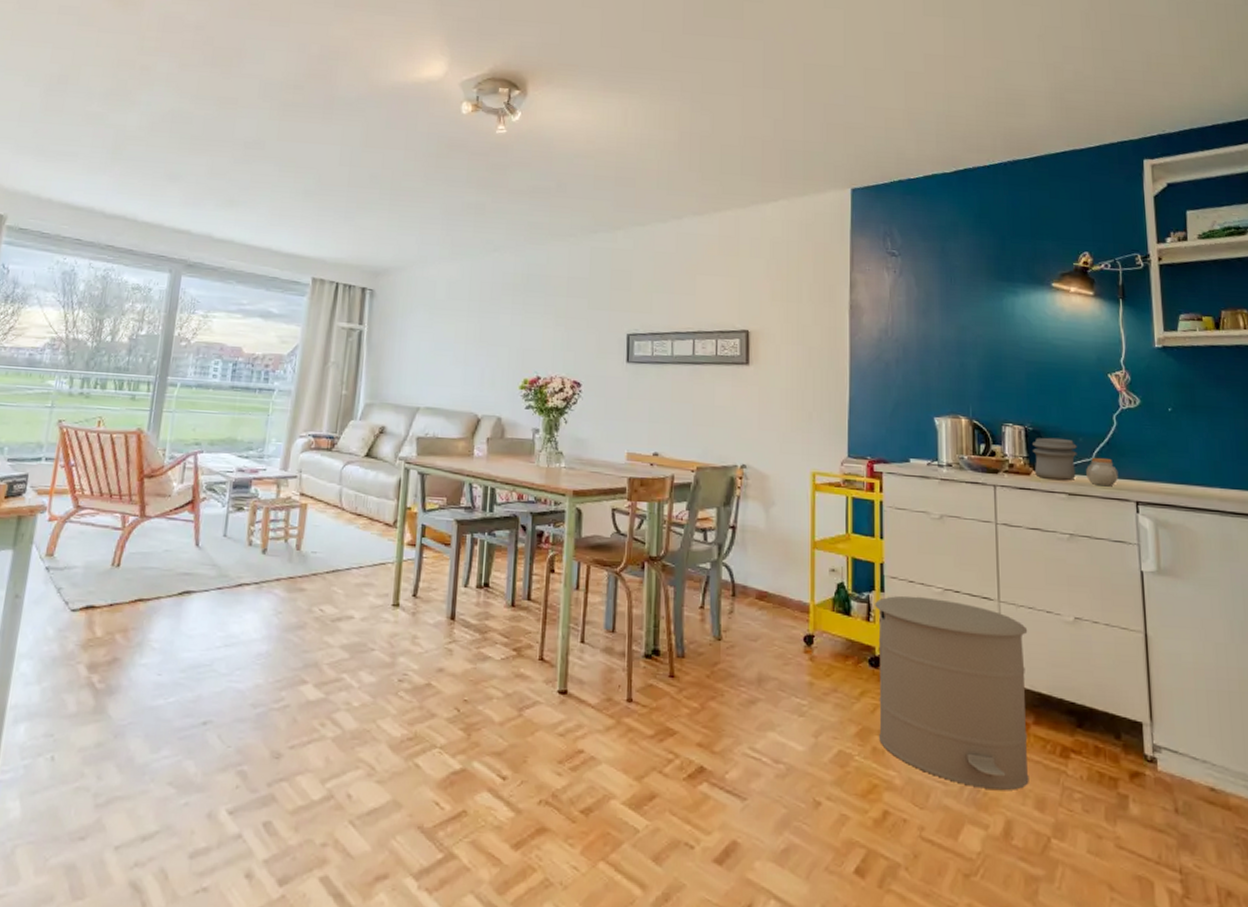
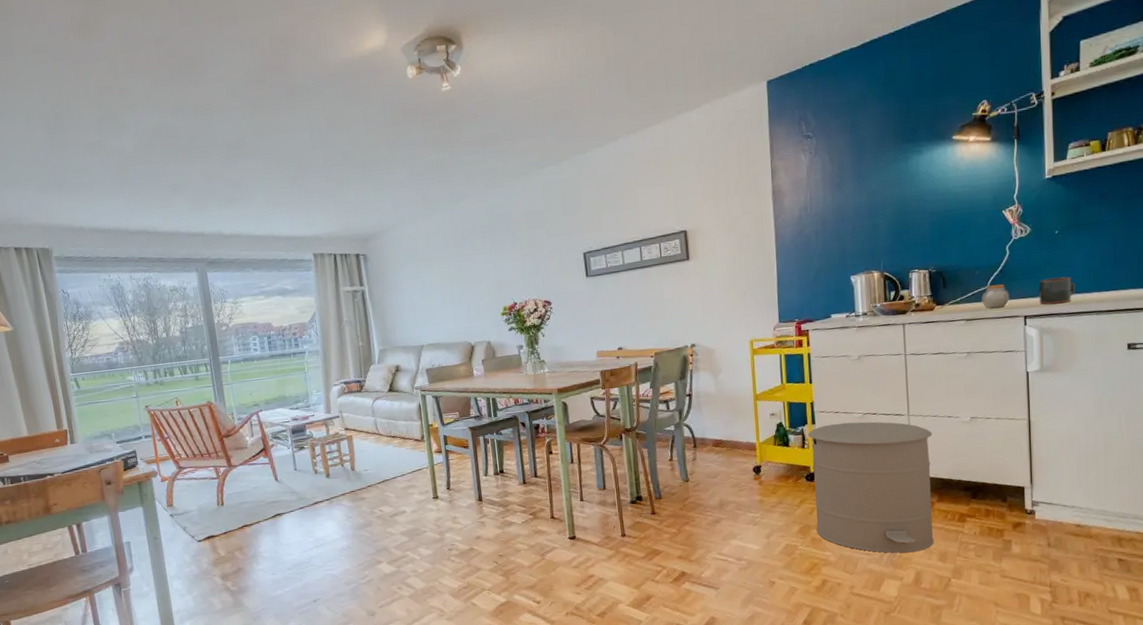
jar: present [1033,437,1077,481] -> none [936,274,974,312]
mug: none [1151,461,1195,494] -> present [1038,276,1076,305]

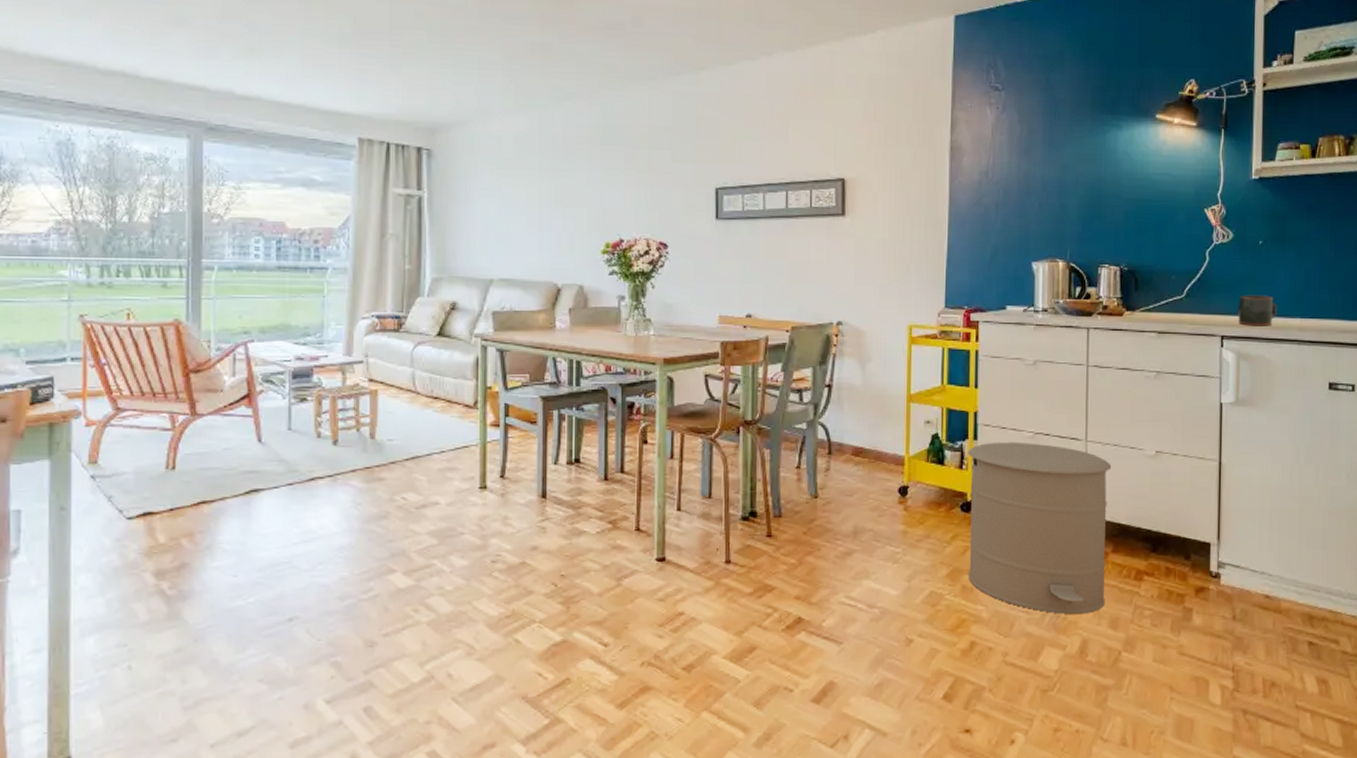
jar: present [981,284,1010,309] -> none [1175,294,1207,323]

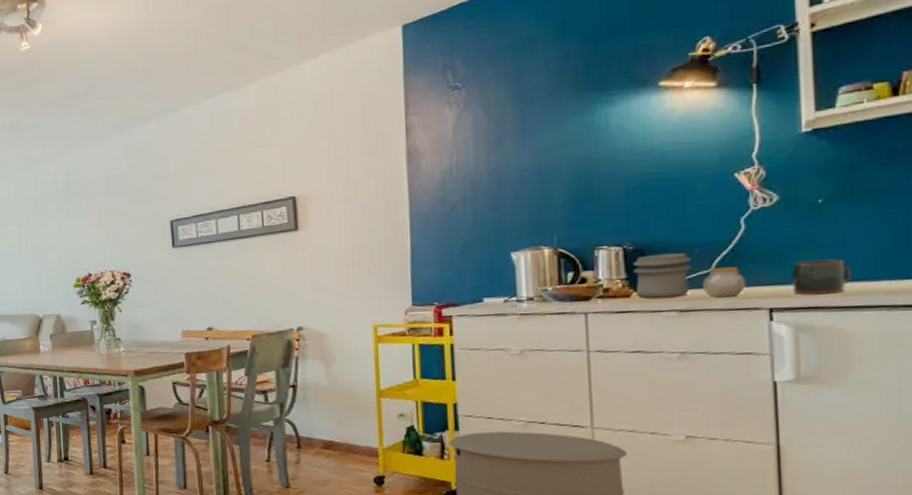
jar: none [1127,276,1169,320] -> present [633,252,692,300]
jar: none [1175,294,1207,323] -> present [701,266,746,298]

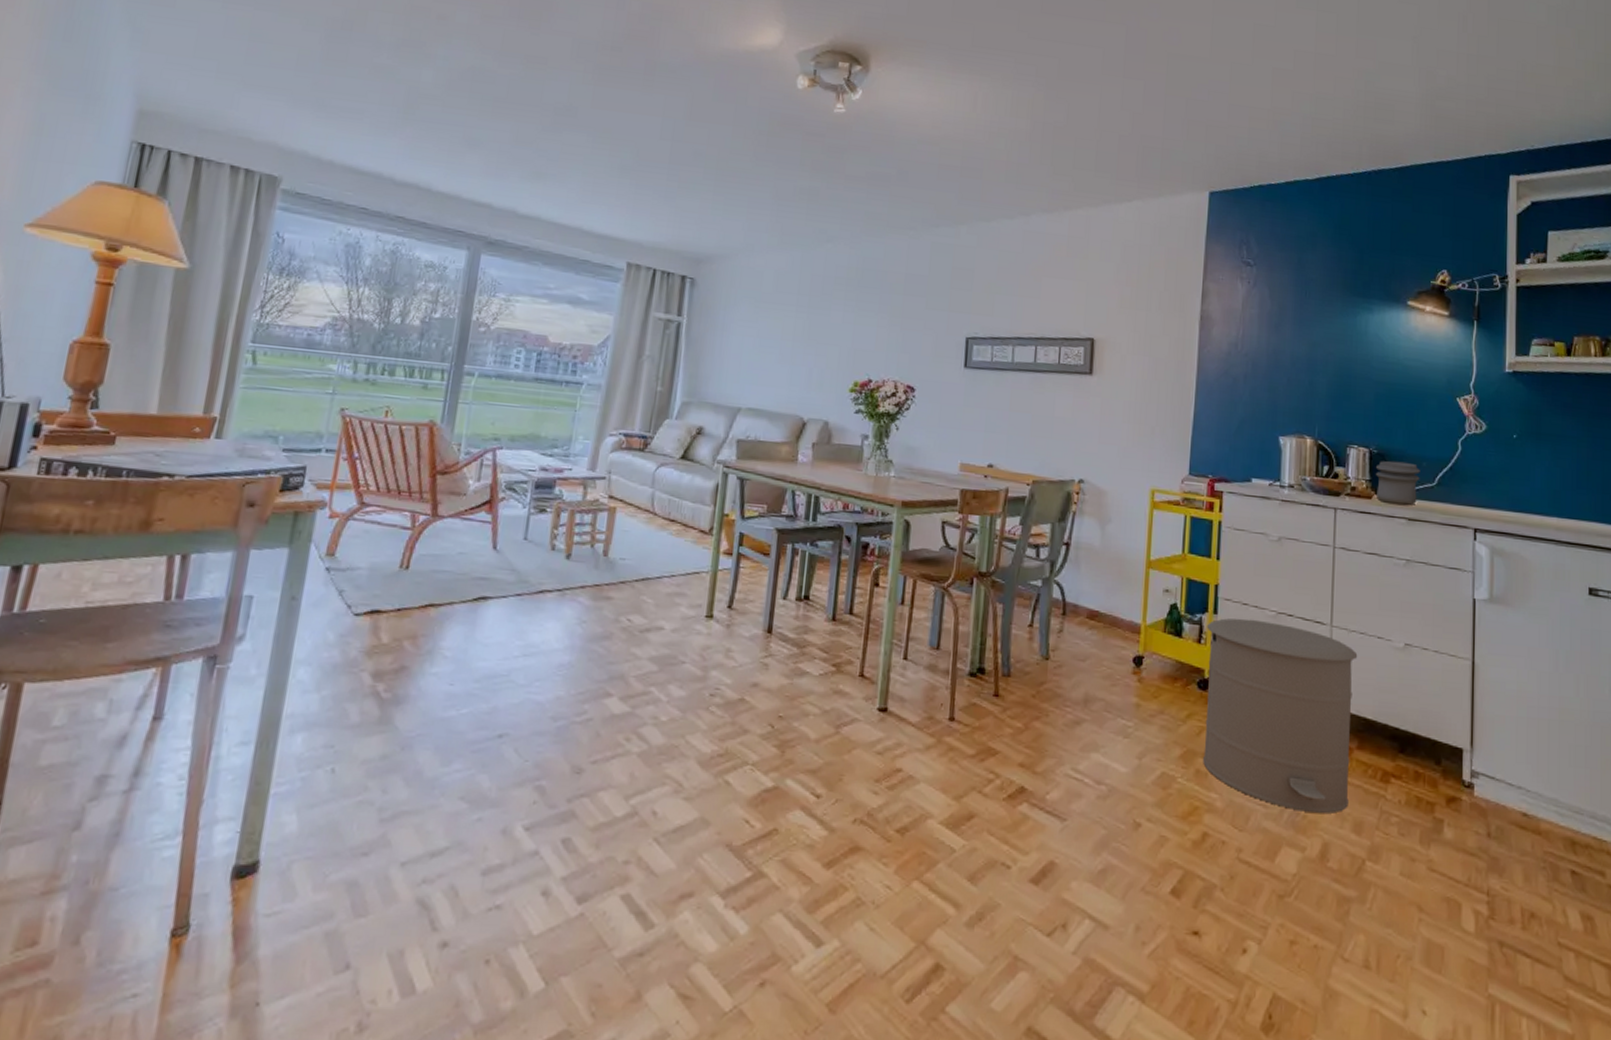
jar: present [701,266,746,298] -> none [1426,482,1459,513]
mug: present [792,259,852,295] -> none [1492,488,1534,523]

